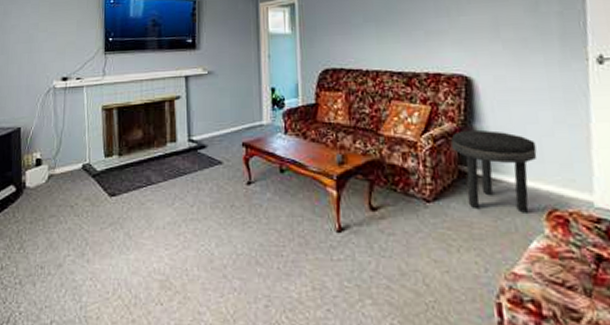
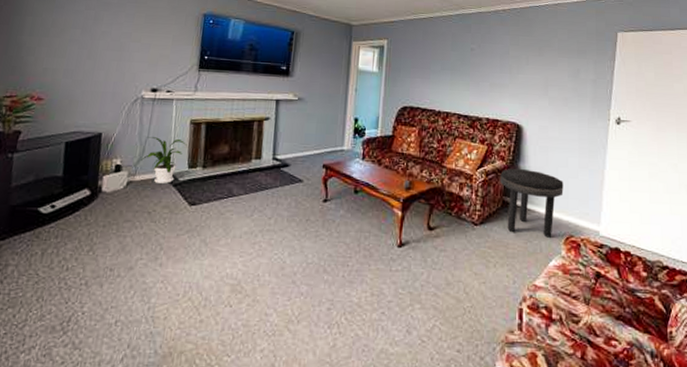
house plant: none [59,127,101,176] -> present [141,137,187,185]

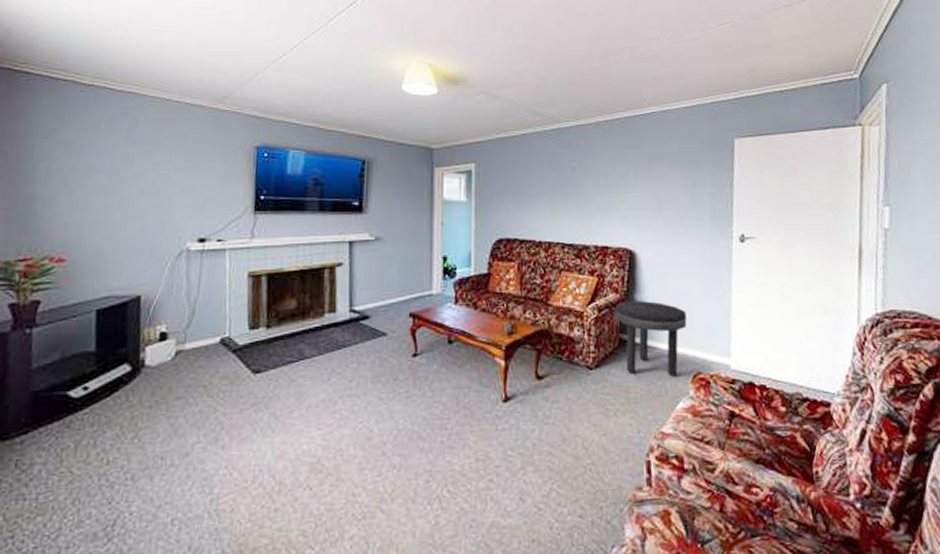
house plant: present [141,137,187,185] -> none [191,296,246,352]

